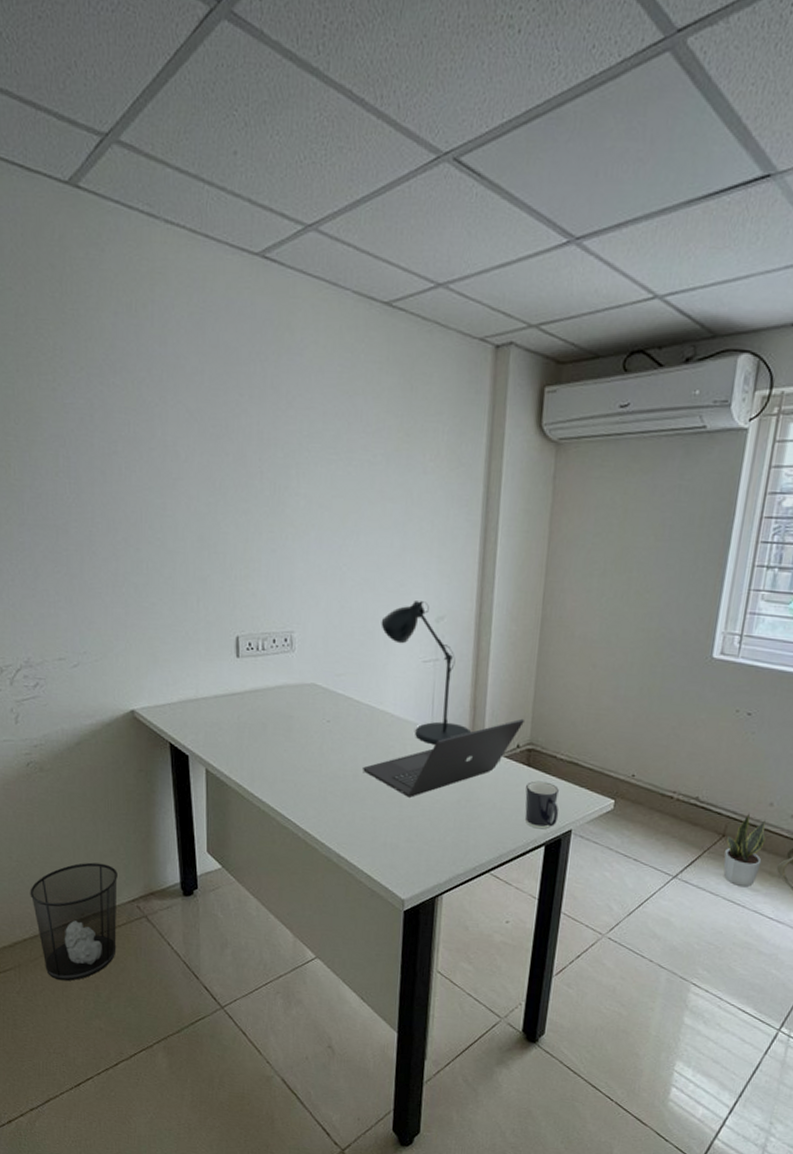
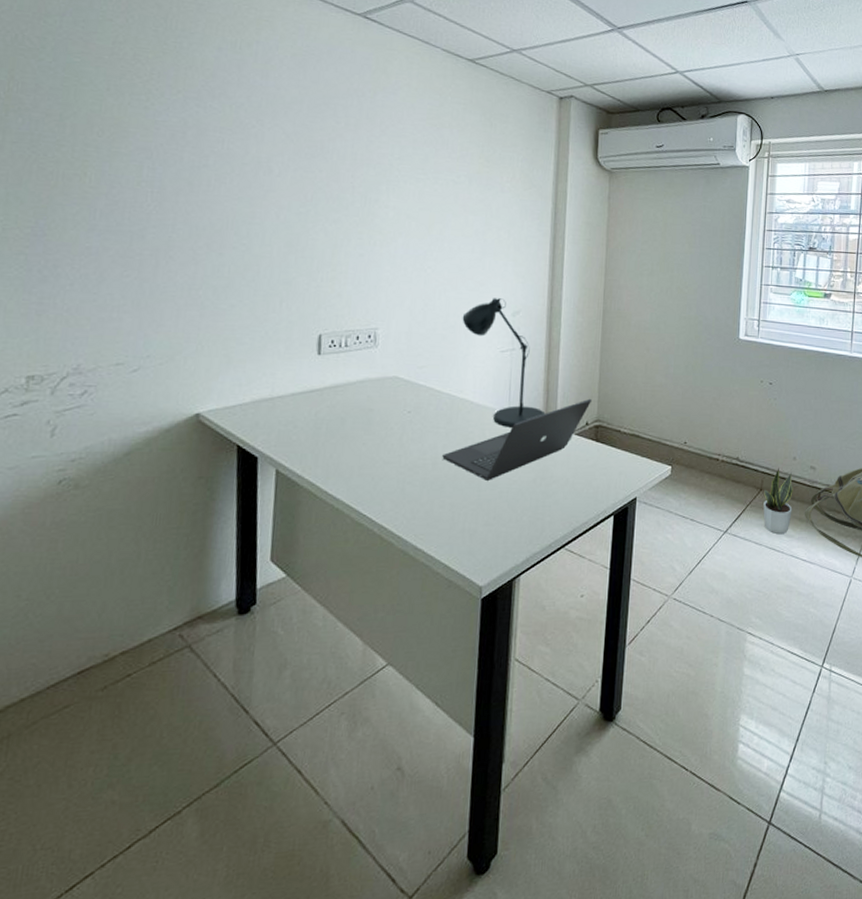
waste bin: present [30,862,118,981] -> none [38,589,159,747]
mug: present [524,781,559,829] -> none [594,454,625,500]

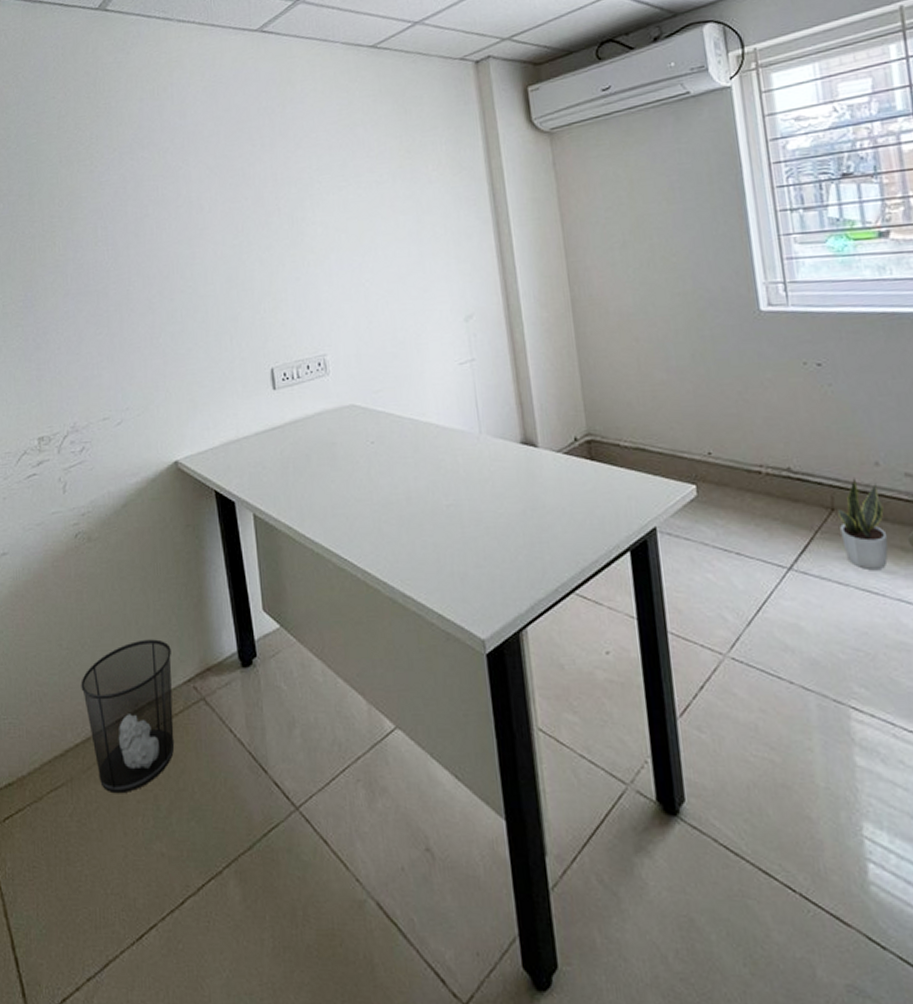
waste bin: none [38,589,159,747] -> present [81,639,175,794]
laptop: present [442,398,592,480] -> none [415,408,576,515]
desk lamp: present [462,298,546,427] -> none [410,303,523,451]

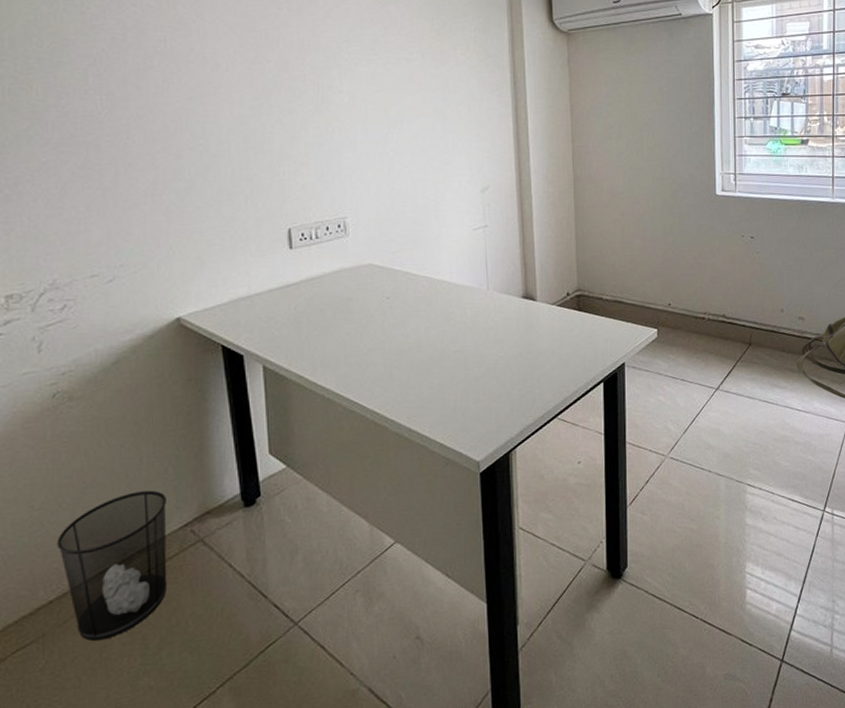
potted plant: present [837,478,888,571] -> none [753,321,784,387]

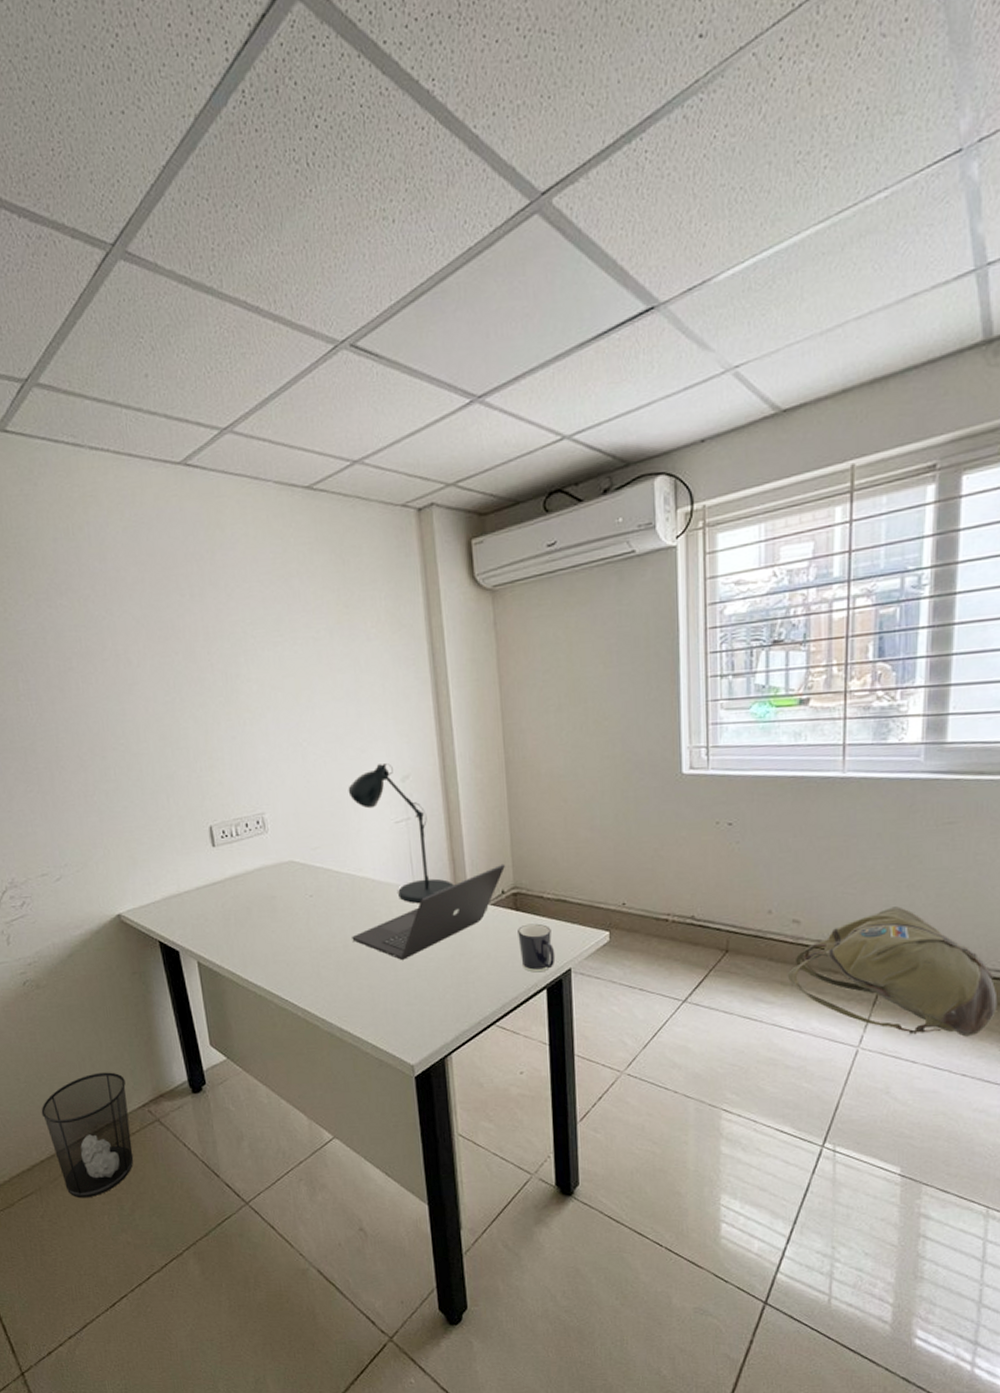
laptop: none [426,268,570,359] -> present [352,863,505,960]
desk lamp: none [430,175,525,305] -> present [348,763,454,903]
mug: none [580,322,612,367] -> present [518,923,556,973]

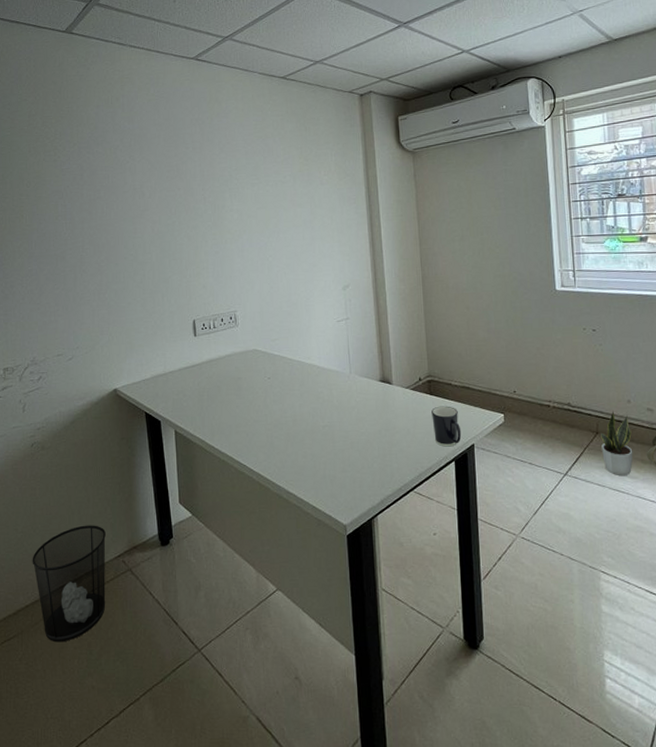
desk lamp: present [348,763,454,903] -> none [302,275,382,386]
laptop: present [352,863,505,960] -> none [300,356,422,433]
potted plant: none [731,924,771,1002] -> present [600,411,633,476]

